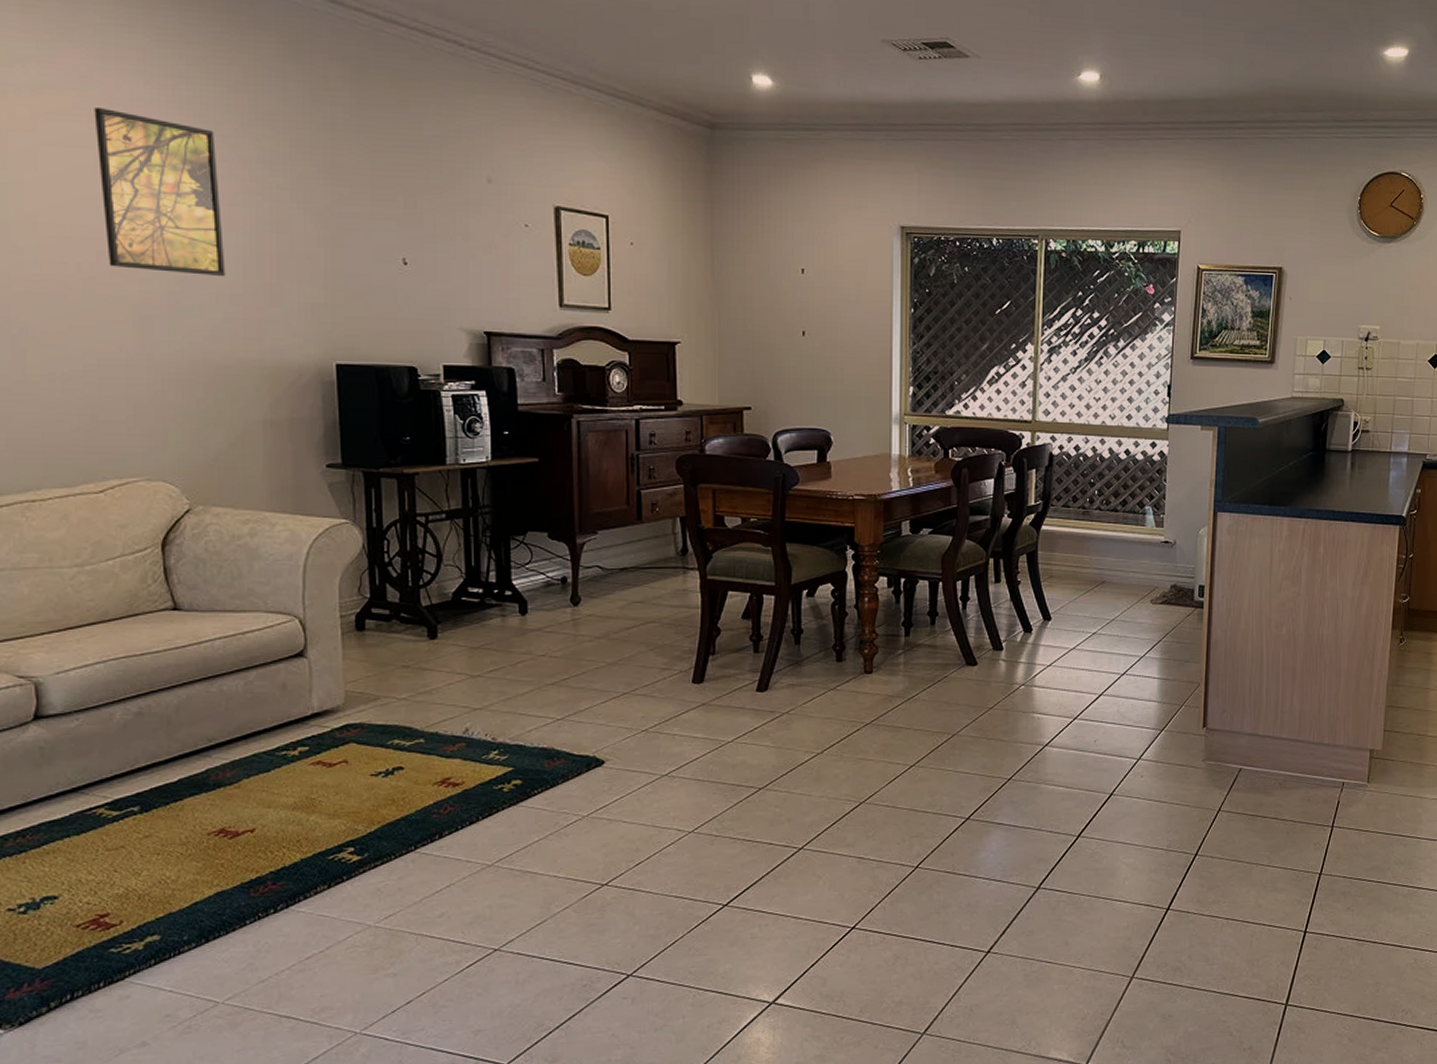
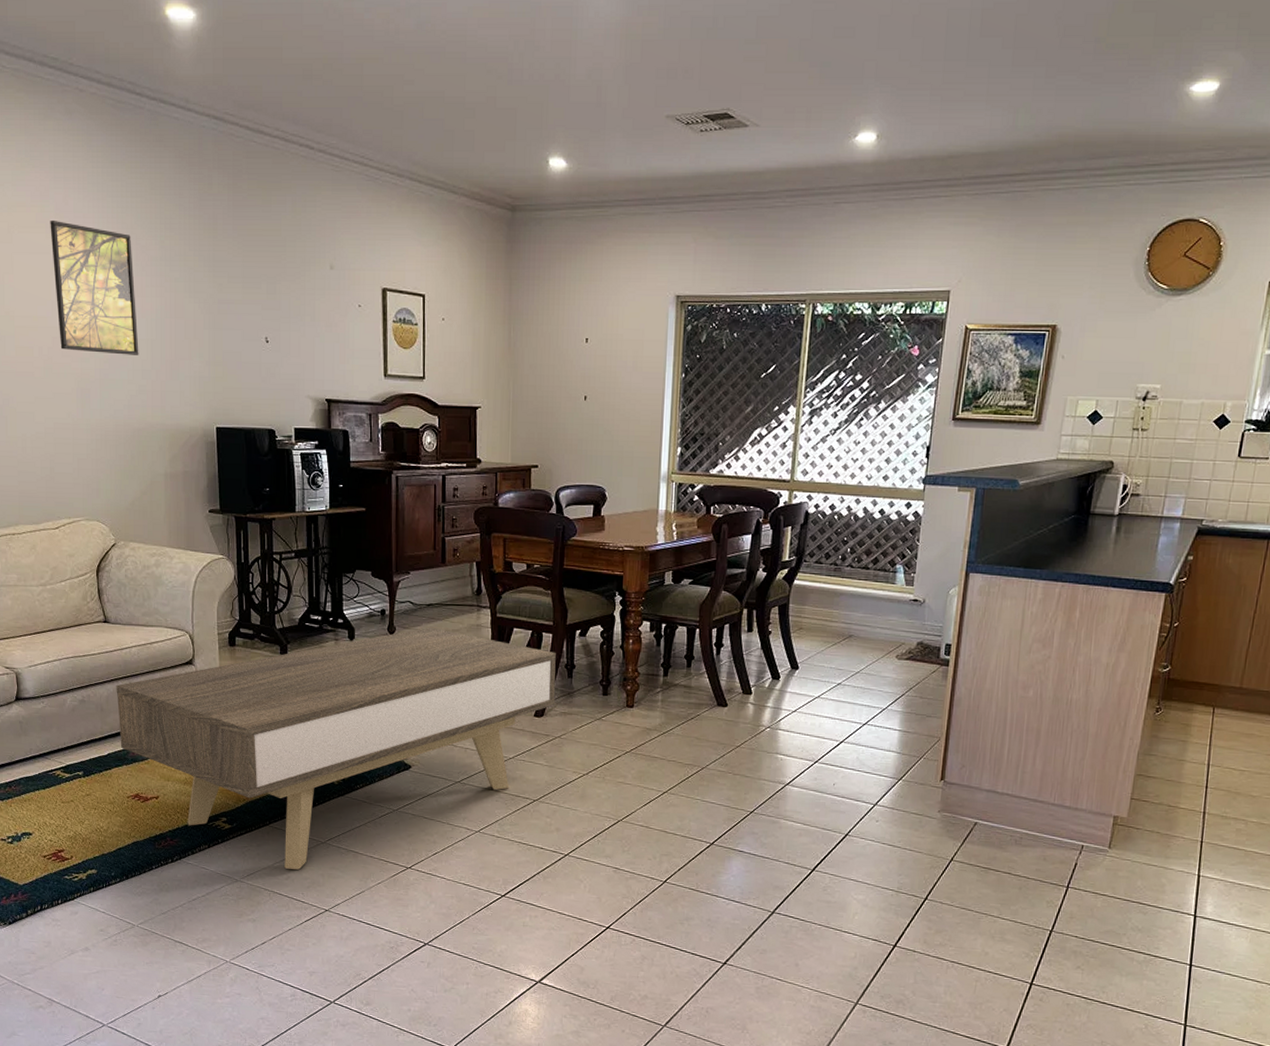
coffee table: none [191,595,781,904] -> present [116,627,556,870]

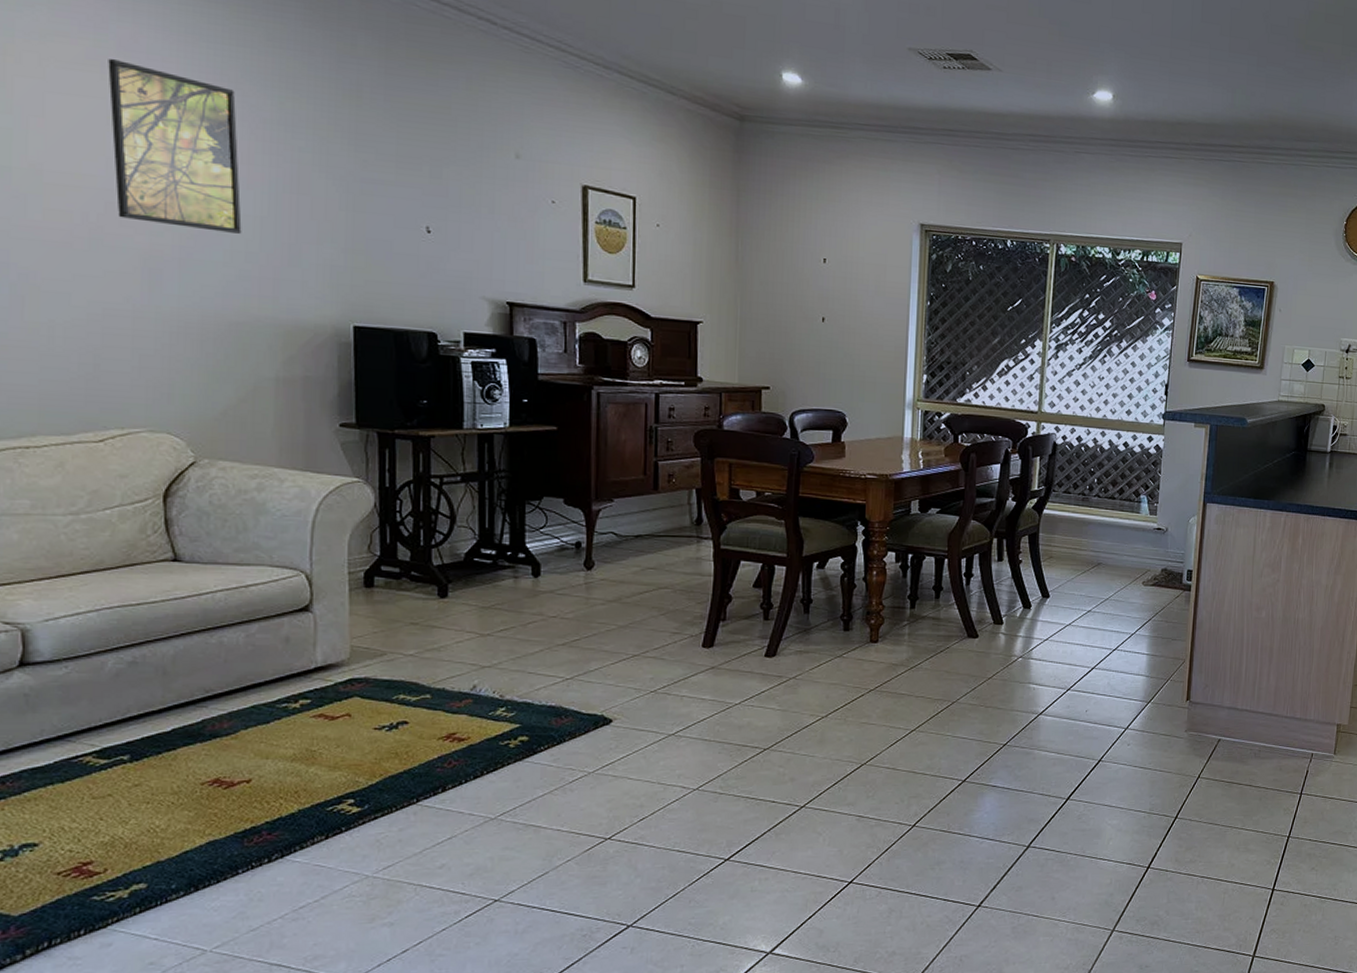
coffee table: present [116,627,556,870] -> none [188,561,790,855]

